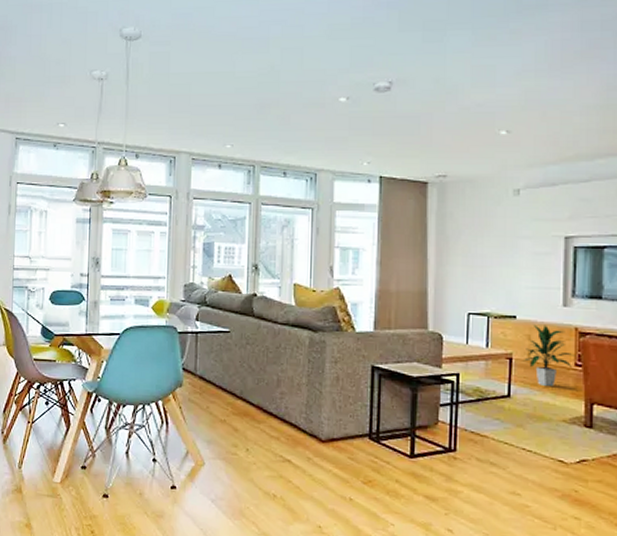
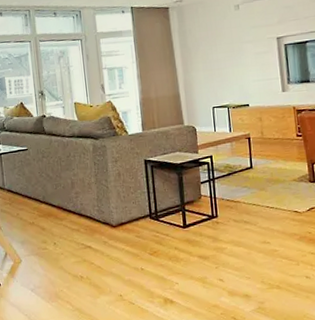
indoor plant: present [524,324,577,387] -> none [259,108,297,156]

